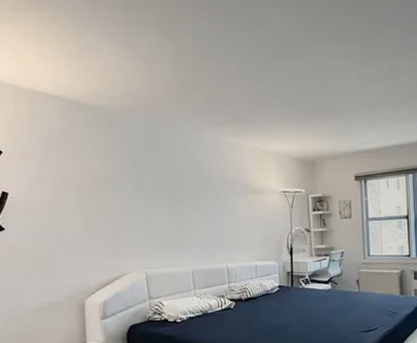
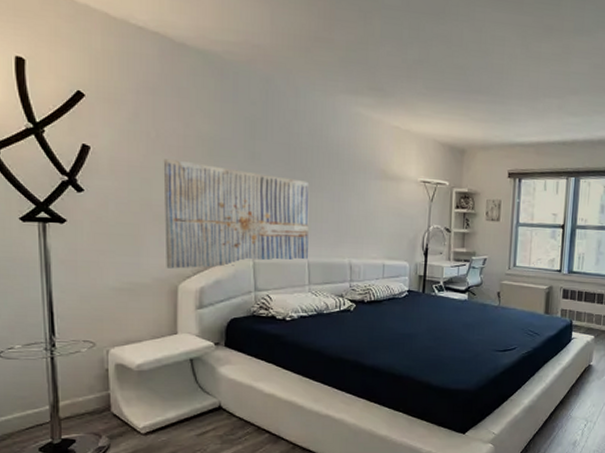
wall art: none [67,196,191,287] -> present [163,159,309,269]

